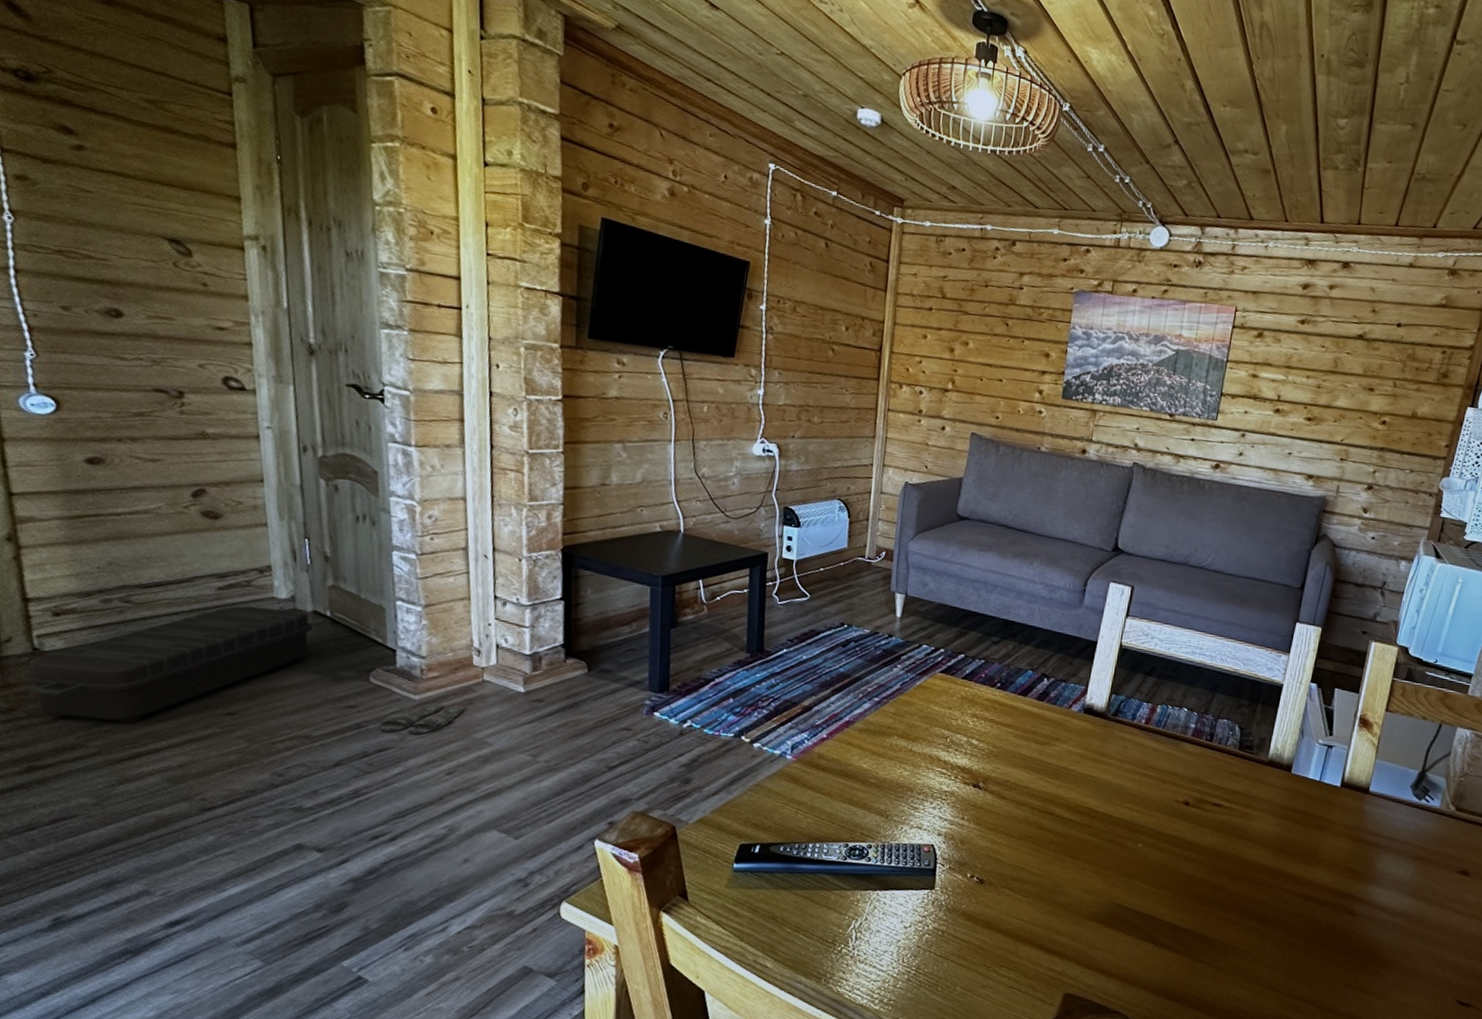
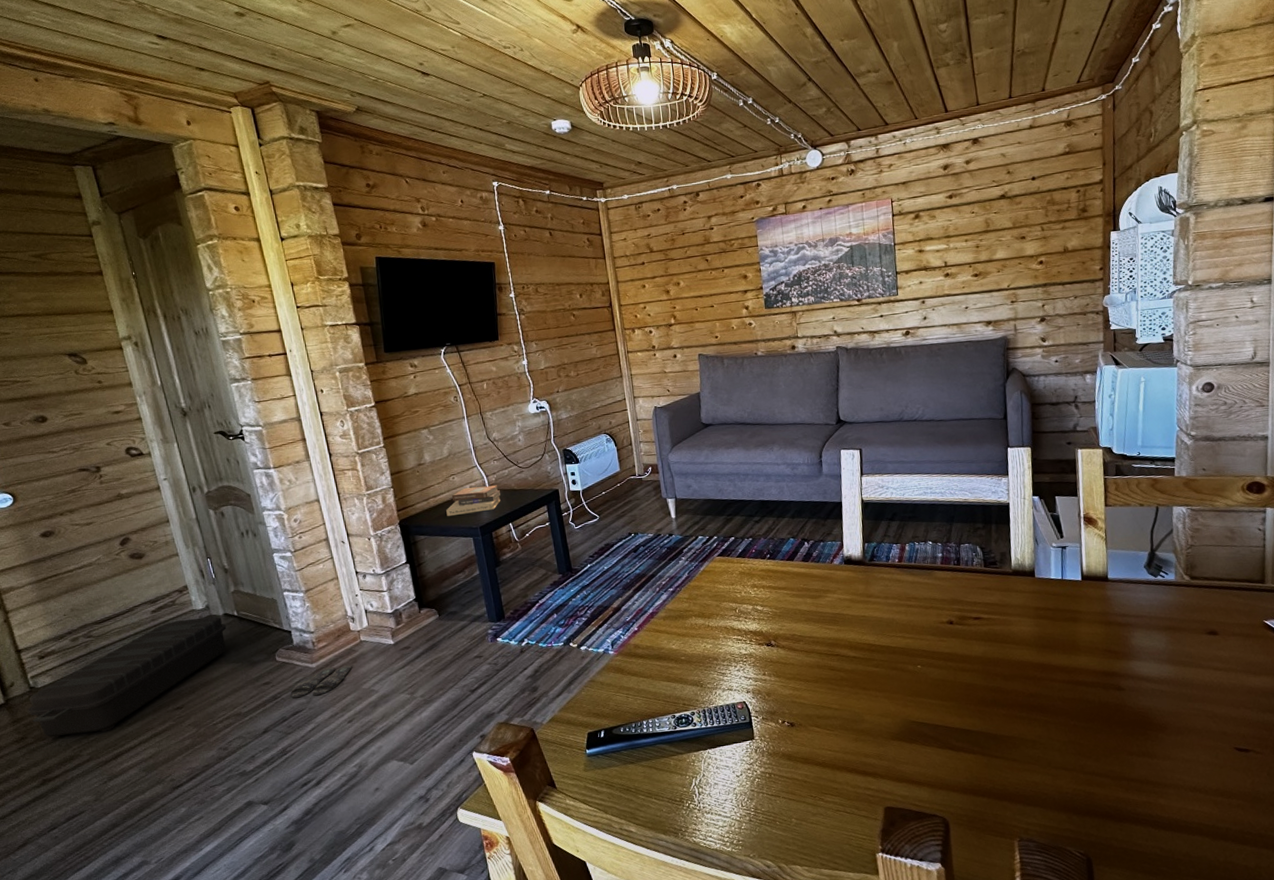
books: none [624,526,698,559] -> present [446,485,501,517]

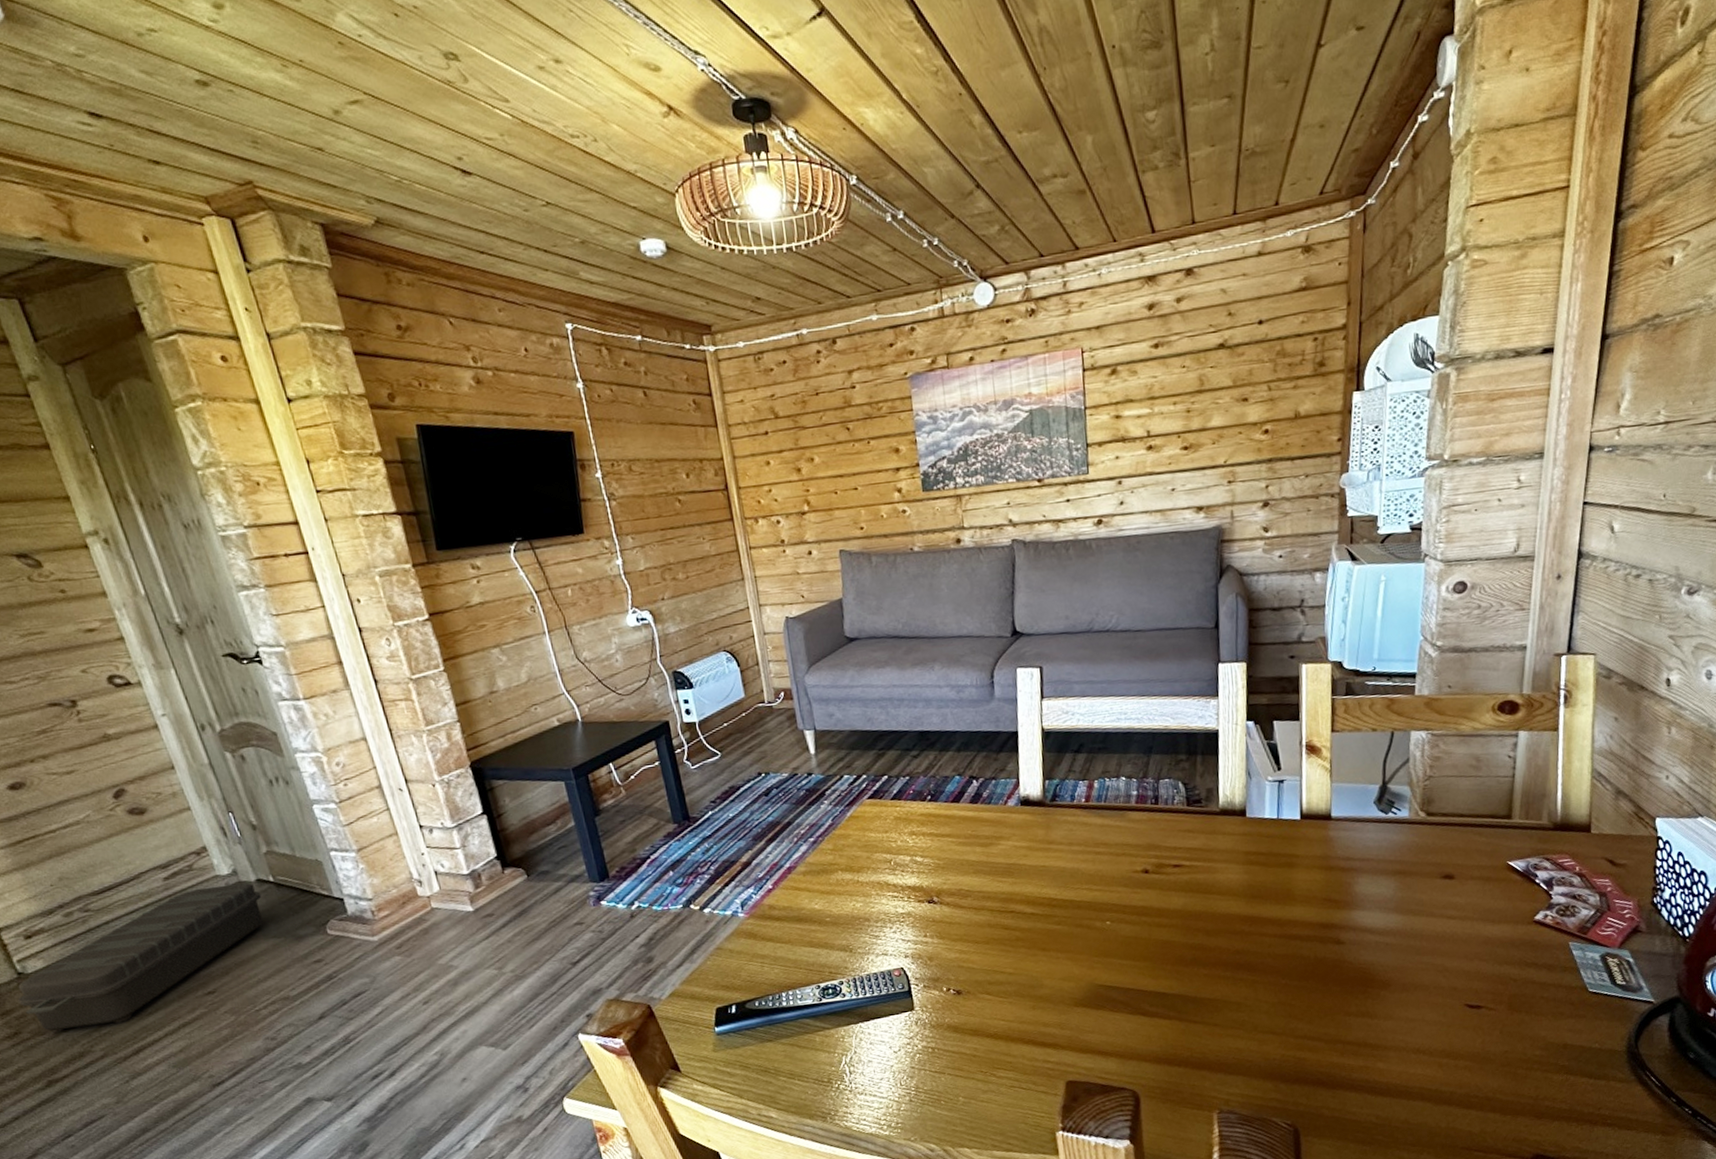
slippers: present [291,665,353,699] -> none [349,937,424,978]
books: present [446,485,501,517] -> none [529,716,598,757]

